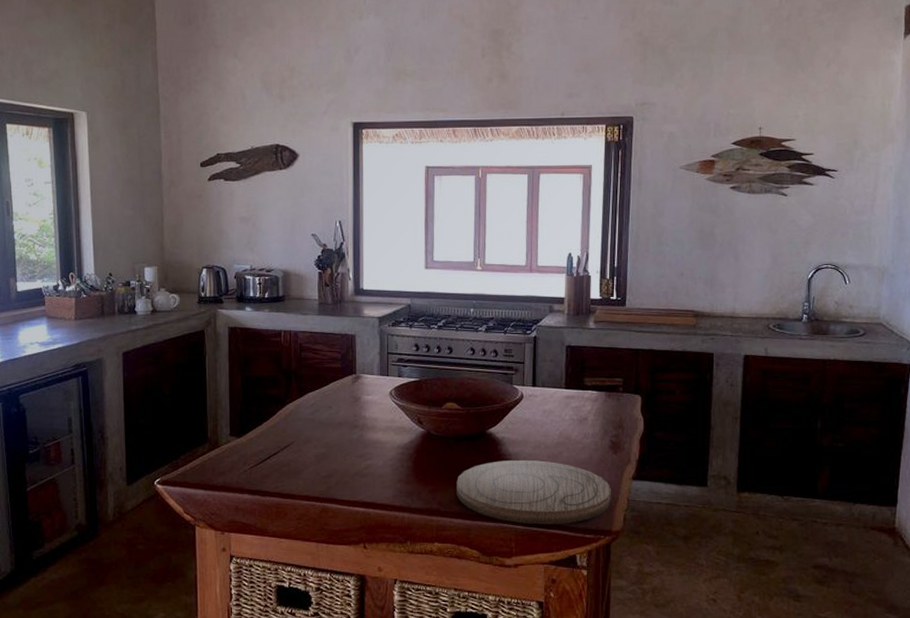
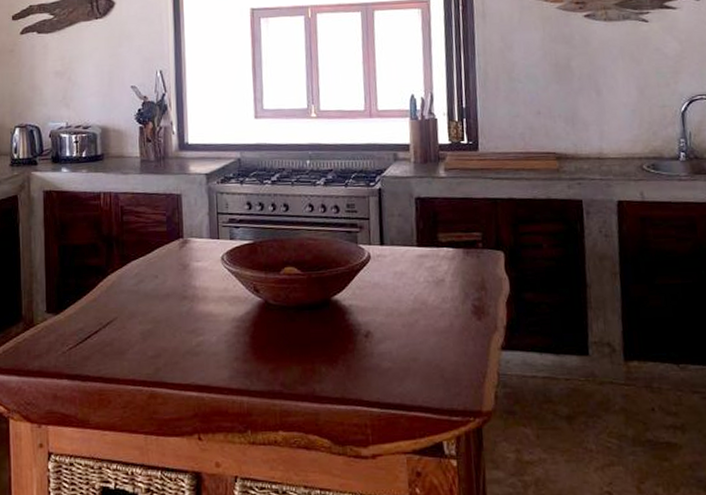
cutting board: present [457,459,611,525] -> none [300,330,479,407]

